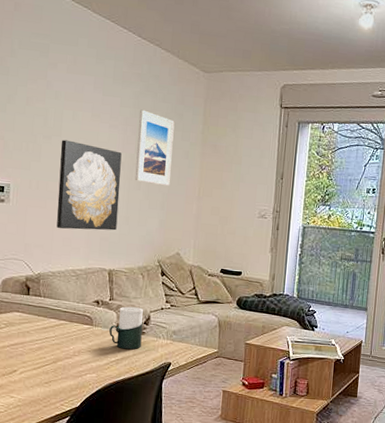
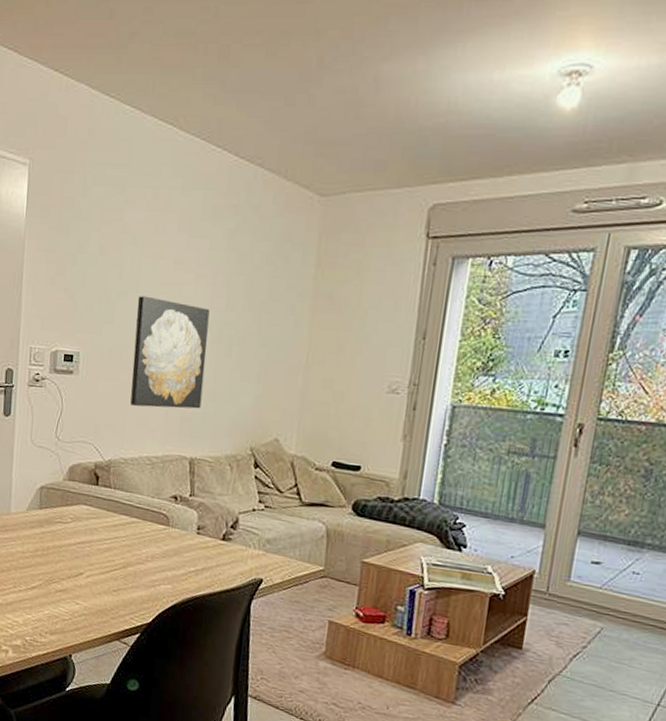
cup: present [109,306,143,350] -> none [188,504,230,559]
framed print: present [135,109,175,186] -> none [225,252,278,351]

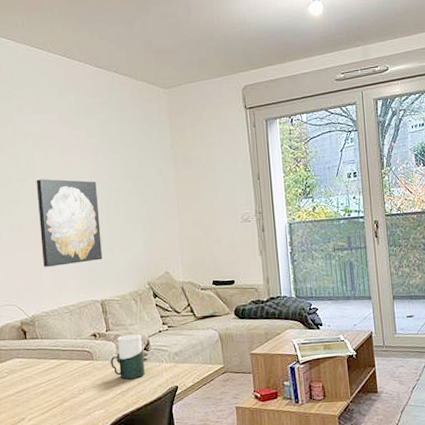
cup: none [188,504,230,559] -> present [110,334,145,380]

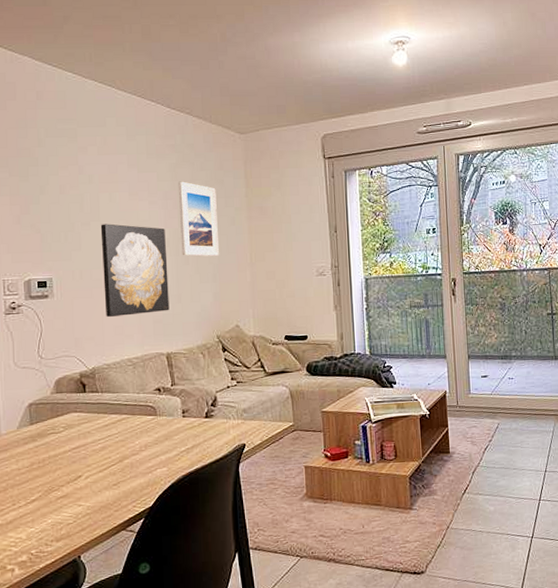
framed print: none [107,136,149,207] -> present [177,181,220,257]
cup: present [110,334,145,380] -> none [175,389,211,436]

